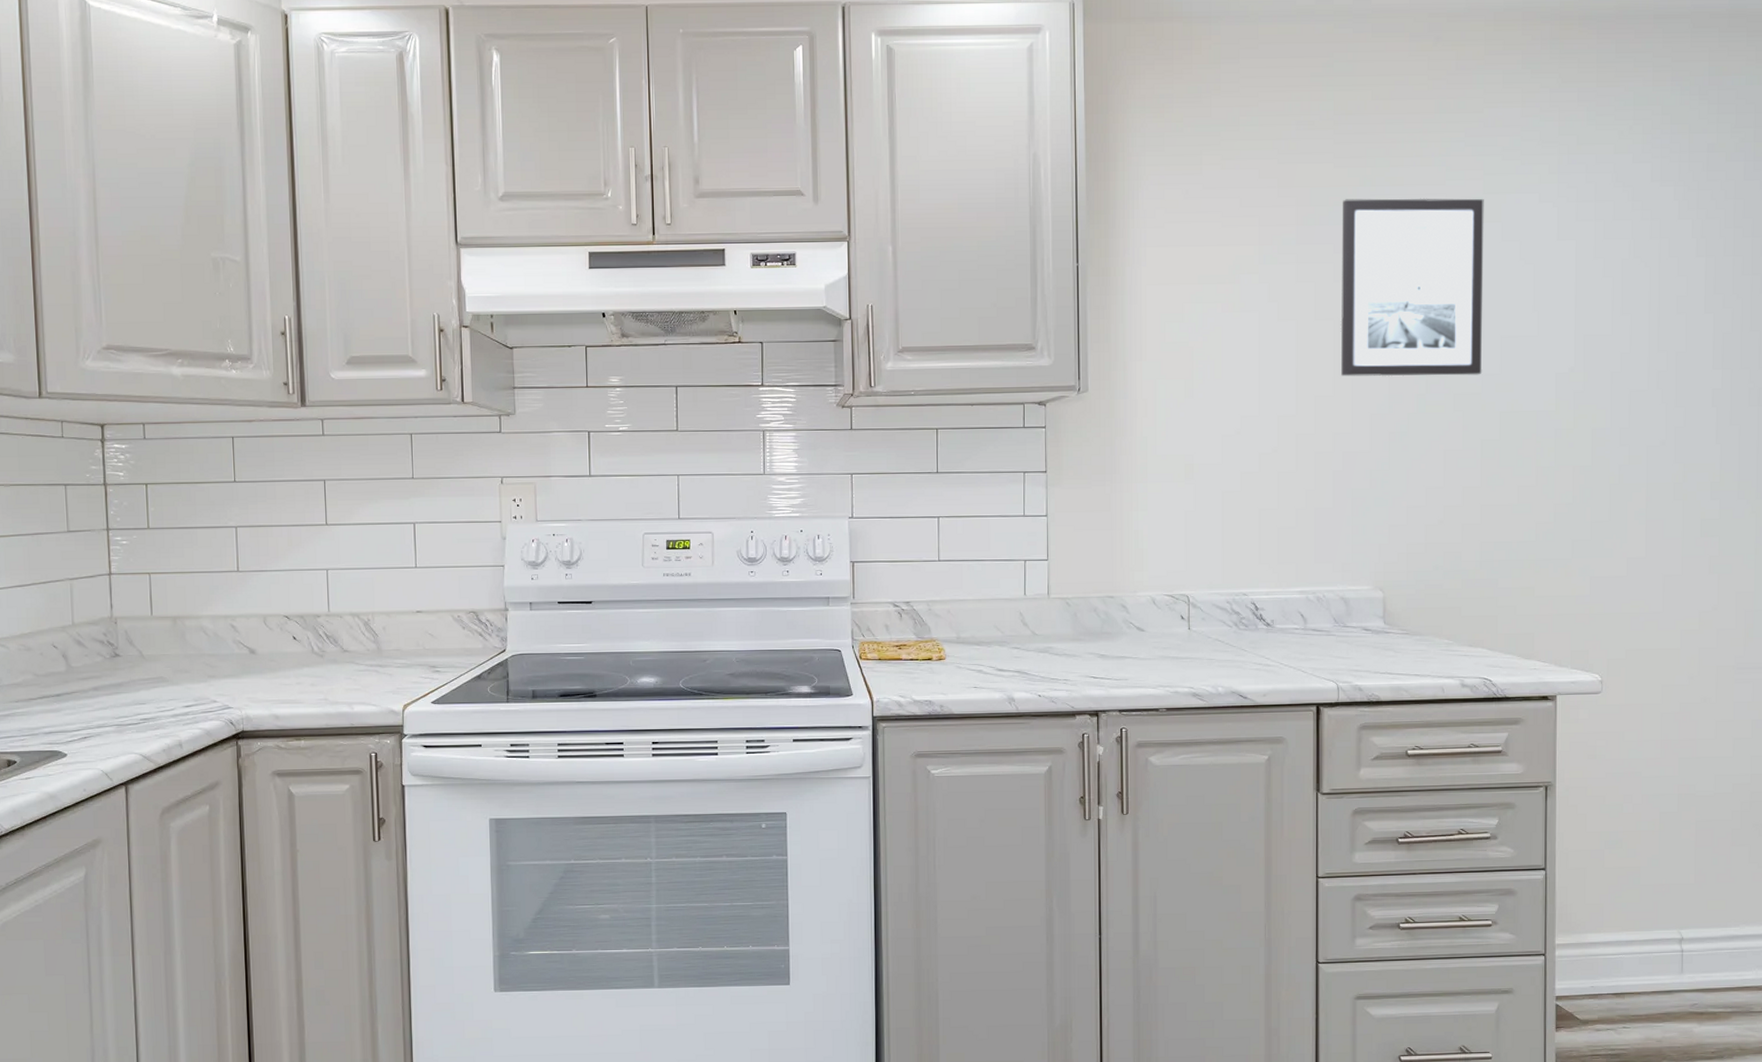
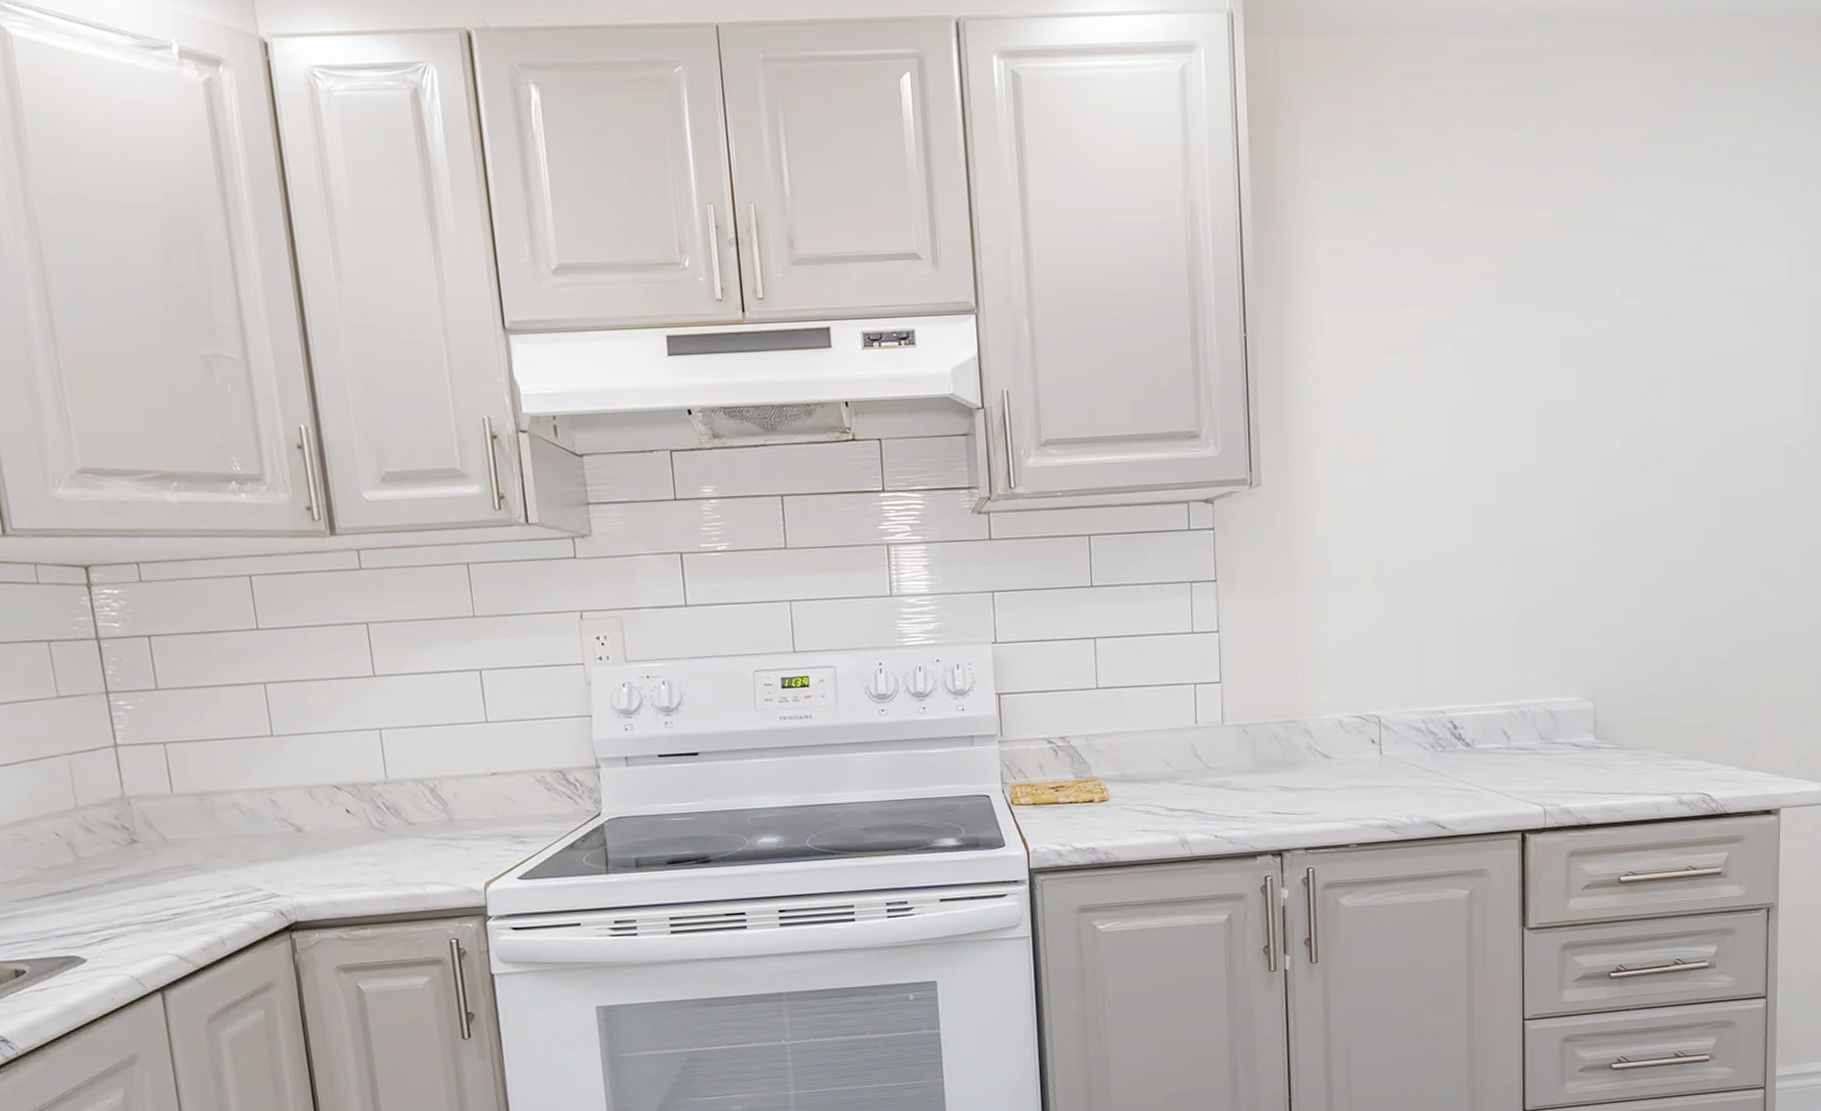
wall art: present [1340,198,1484,377] -> none [1545,243,1707,458]

